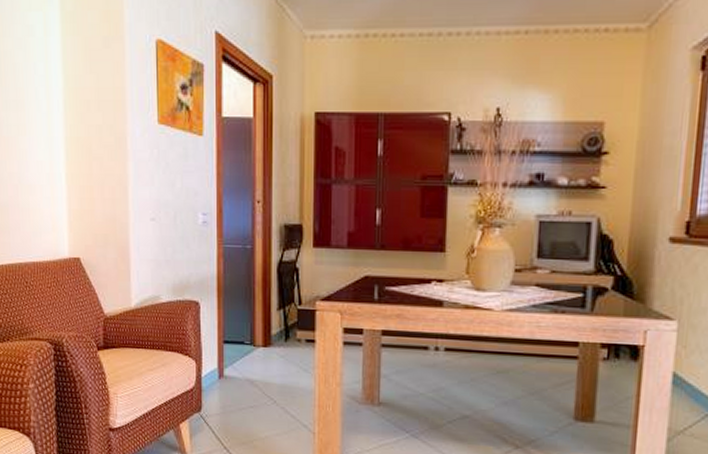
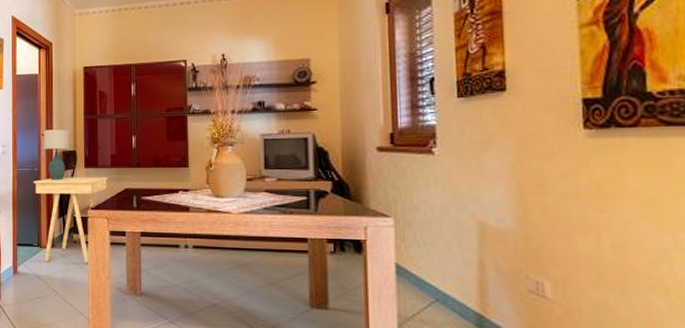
side table: none [244,258,343,367] -> present [33,177,108,263]
table lamp: none [259,194,294,262] -> present [43,128,69,180]

